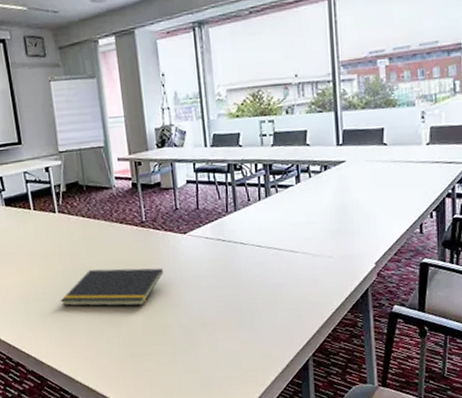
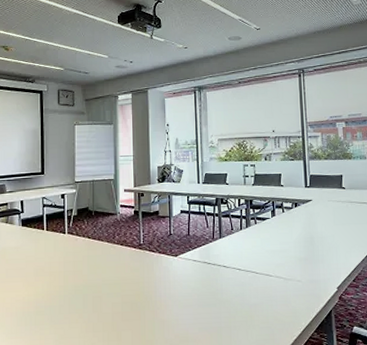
notepad: present [60,268,164,307] -> none [59,285,155,321]

